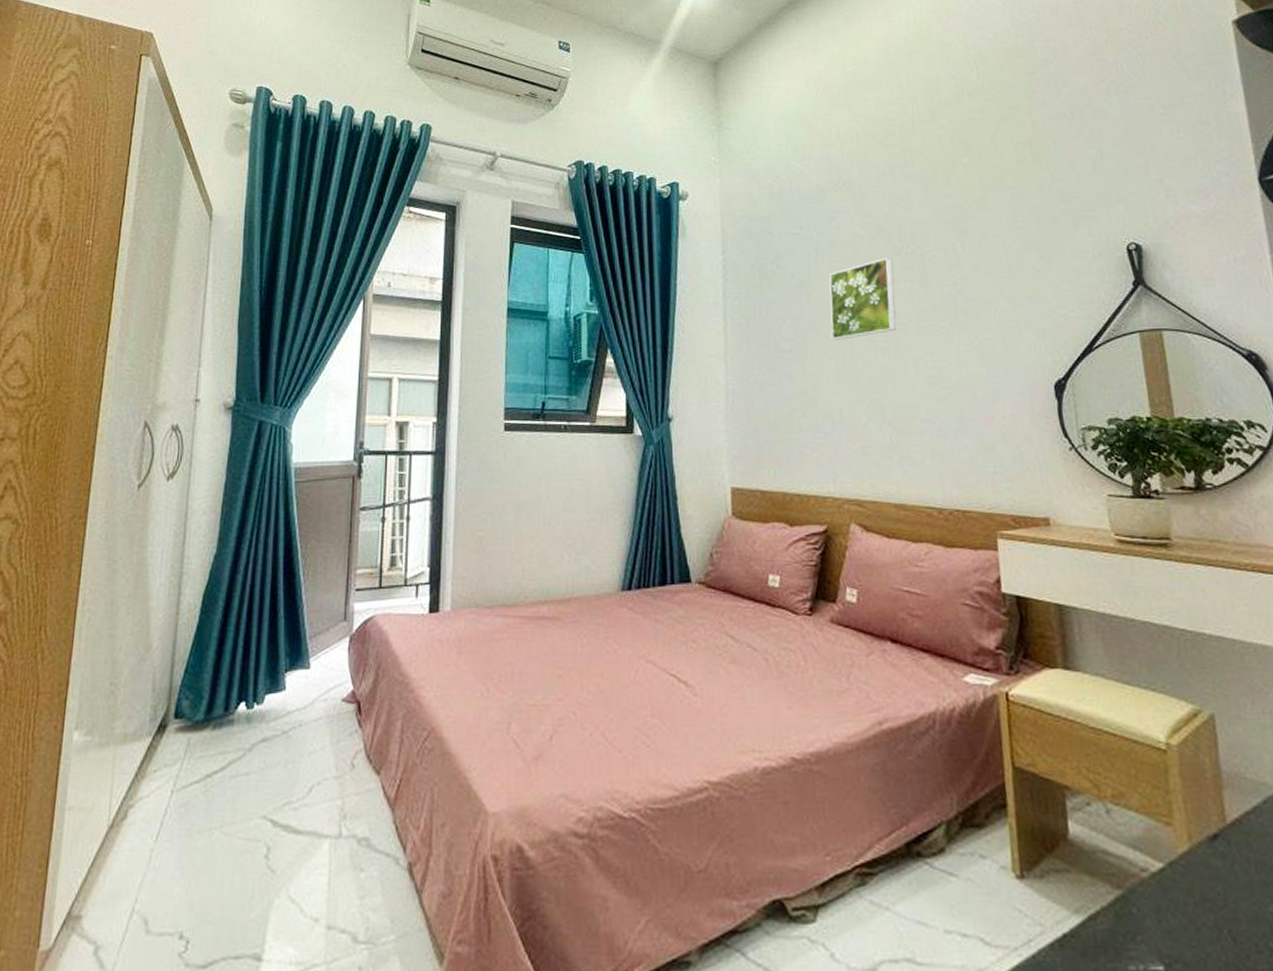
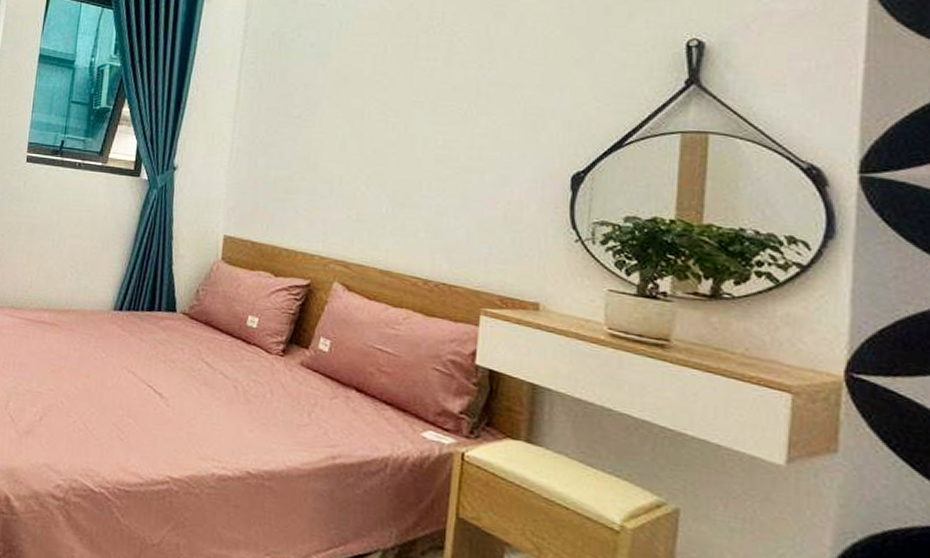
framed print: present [829,257,897,340] -> none [342,34,419,111]

